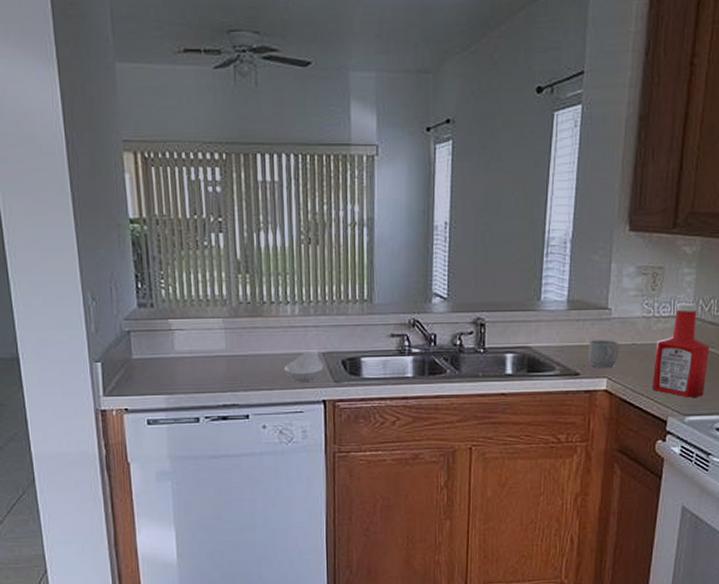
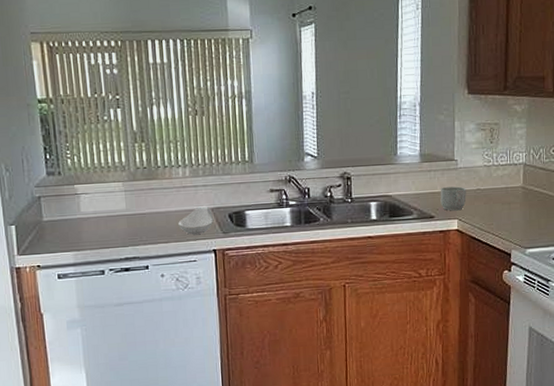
ketchup bottle: present [651,302,709,397] -> none [495,152,542,233]

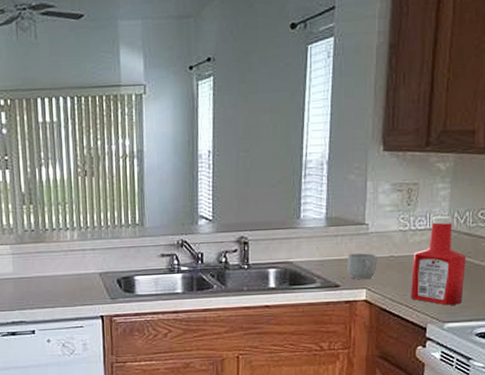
spoon rest: present [178,206,214,235] -> none [65,270,102,300]
ketchup bottle: none [495,152,542,233] -> present [410,215,466,305]

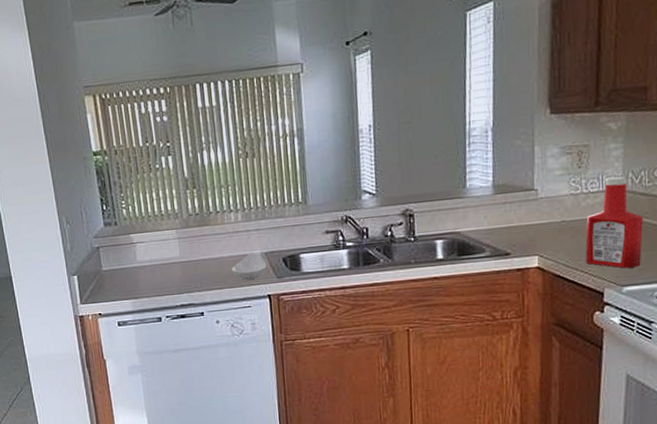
spoon rest: none [65,270,102,300] -> present [232,250,268,280]
mug: present [347,253,377,280] -> none [517,219,549,247]

